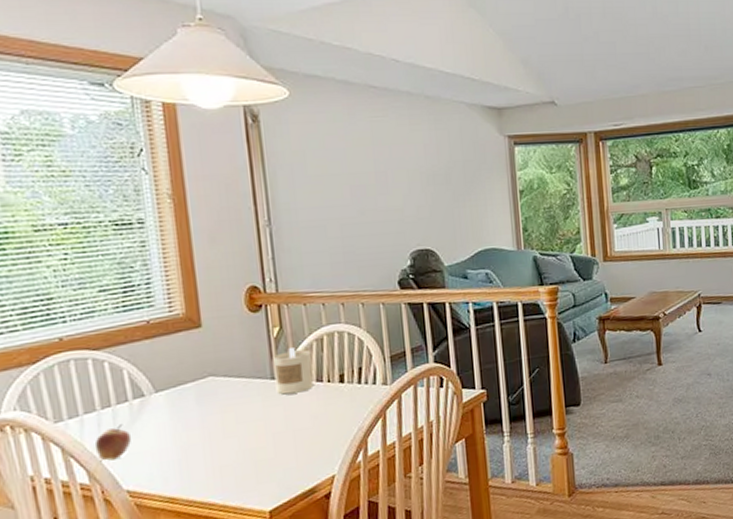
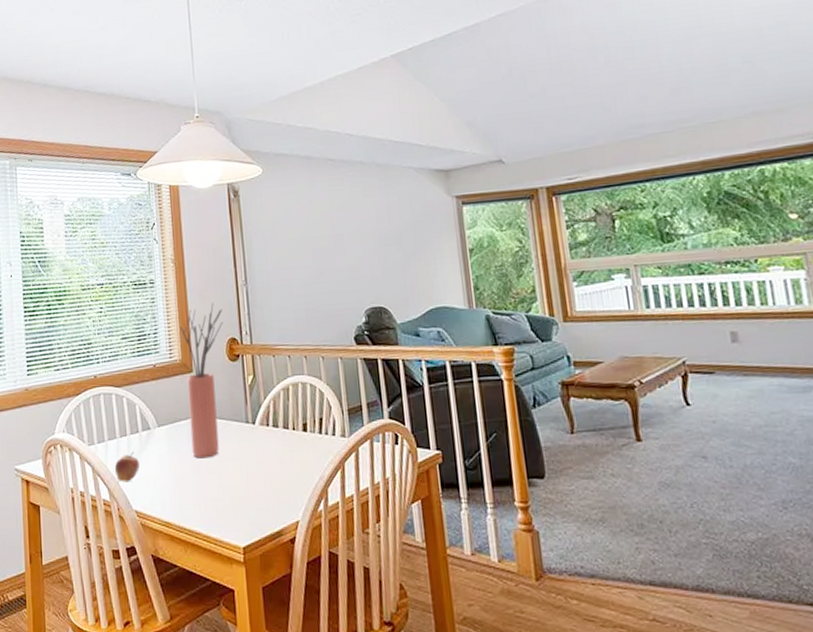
vase: none [183,245,241,424] -> present [180,302,223,459]
candle: present [273,348,314,395] -> none [247,395,281,438]

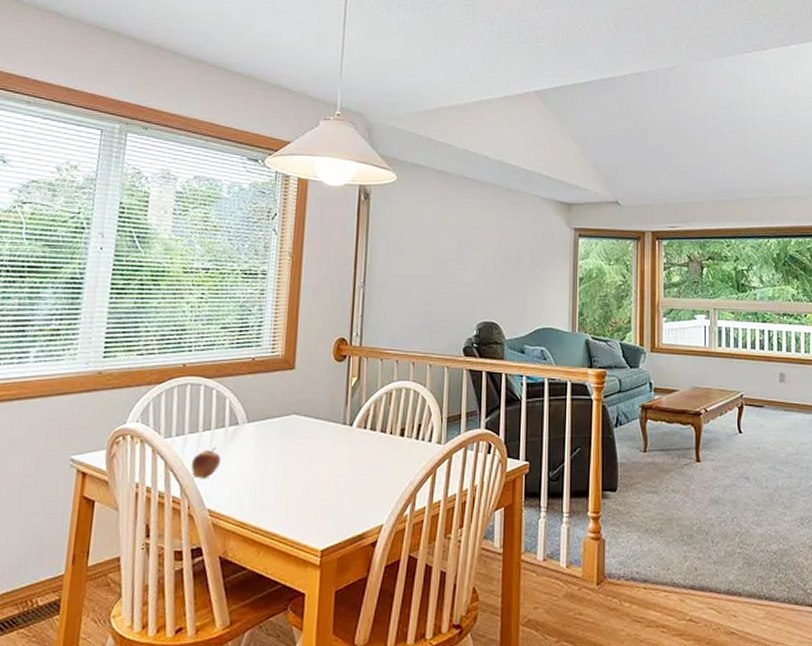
vase: present [180,302,223,459] -> none [281,300,336,458]

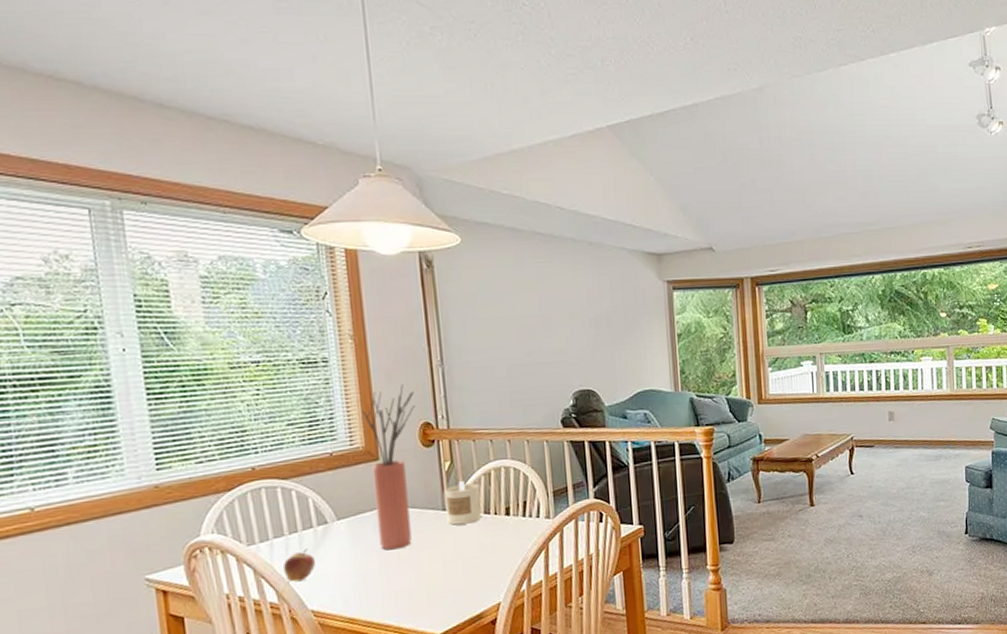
vase: none [281,300,336,458] -> present [363,384,415,550]
candle: none [345,398,381,440] -> present [444,481,482,525]

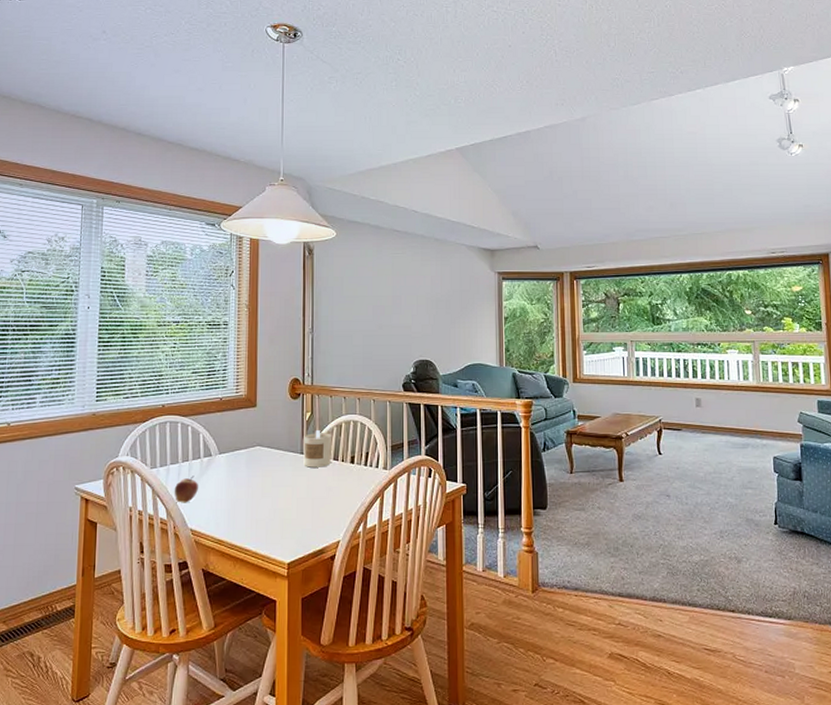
vase: present [363,384,415,550] -> none [249,346,289,484]

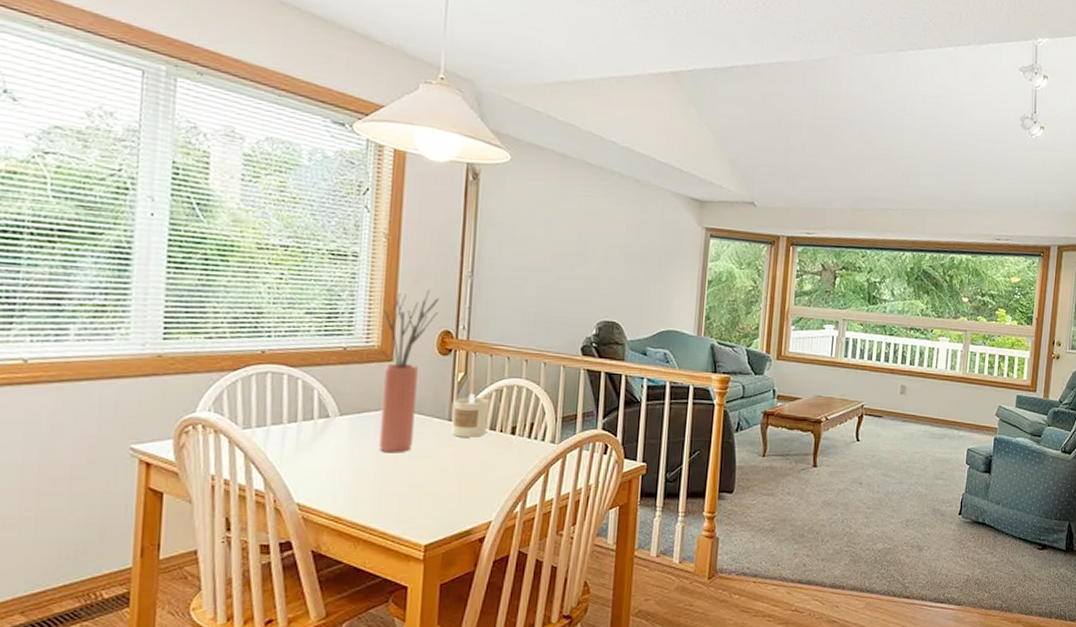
fruit: present [174,476,199,503] -> none [275,440,311,473]
vase: none [249,346,289,484] -> present [379,289,439,453]

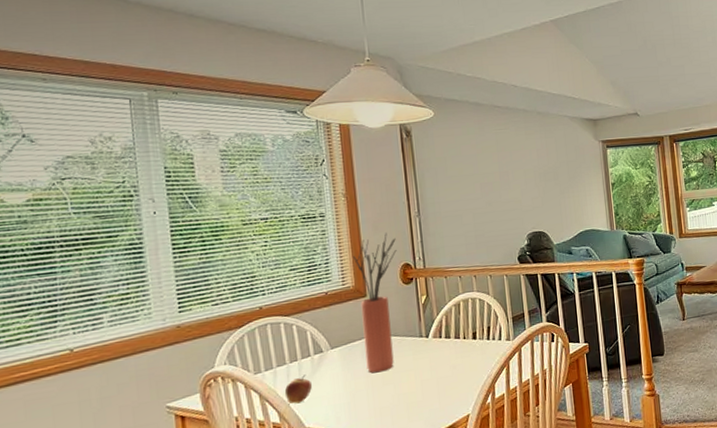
fruit: none [275,440,311,473] -> present [284,374,313,405]
candle: present [451,394,490,438] -> none [421,312,453,350]

